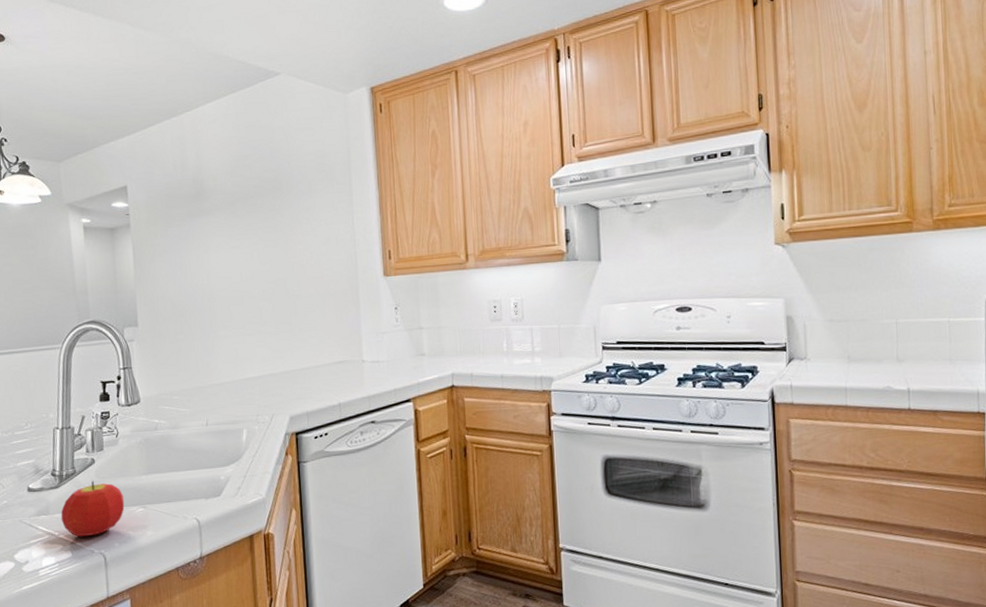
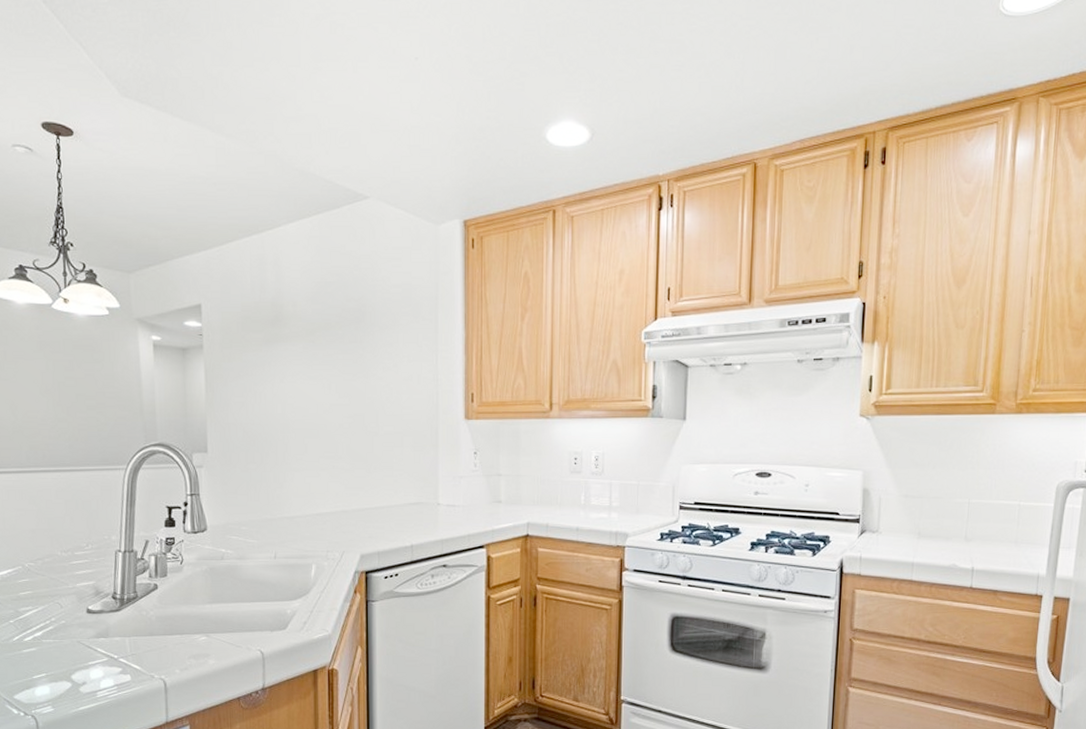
fruit: present [61,480,125,537] -> none [121,606,187,661]

